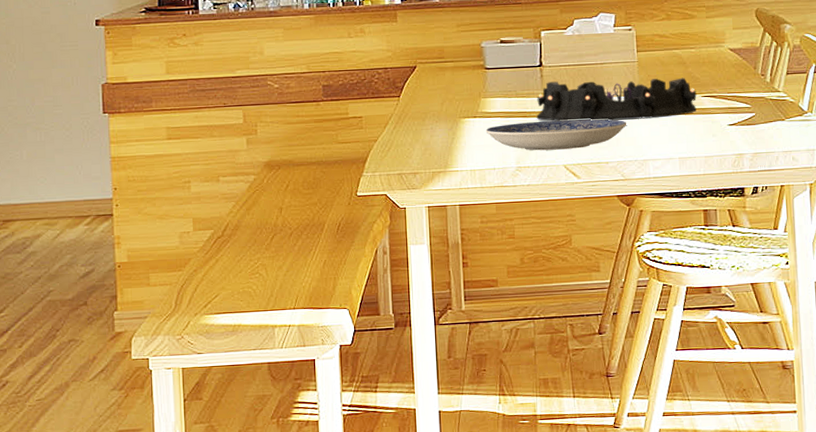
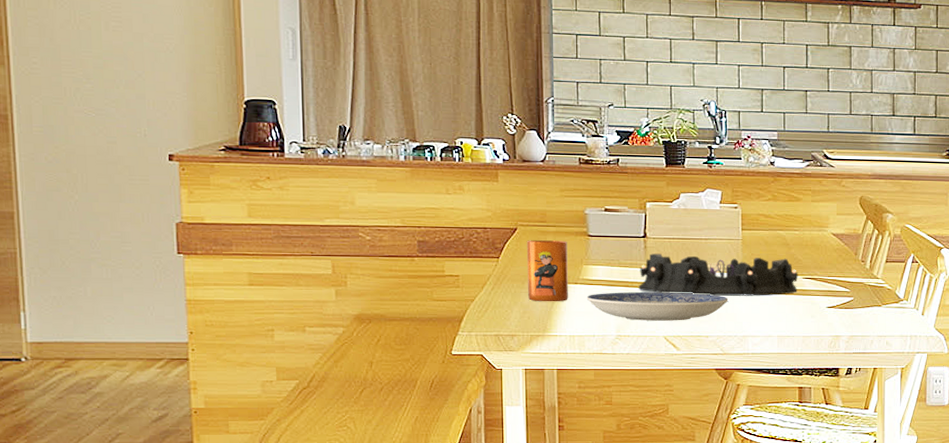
mug: none [425,75,468,138] -> present [526,240,568,302]

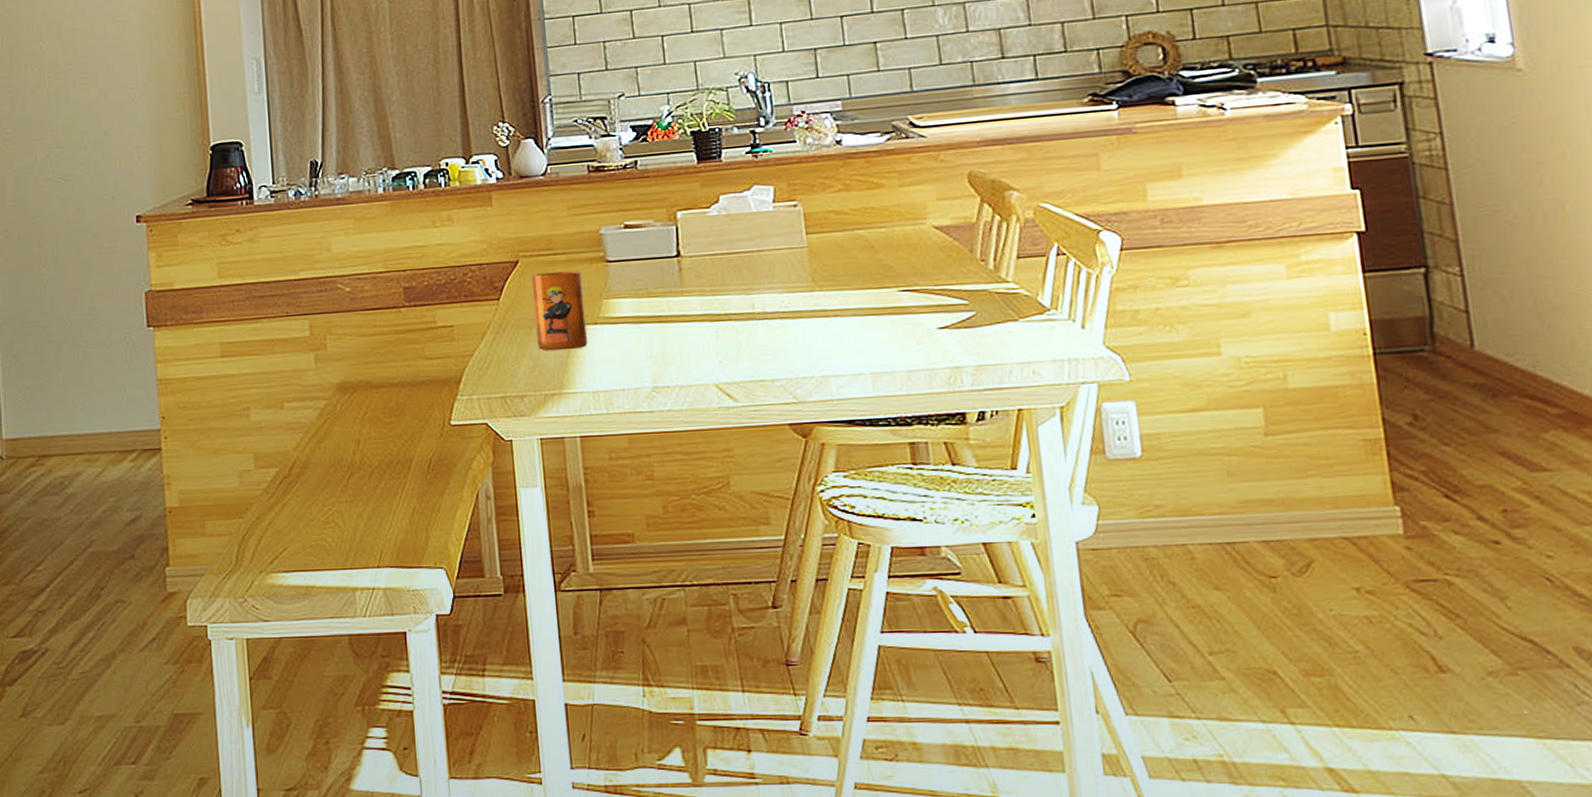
plate: present [586,291,729,321] -> none [610,323,798,366]
decorative bowl: present [639,253,798,296] -> none [675,266,893,327]

